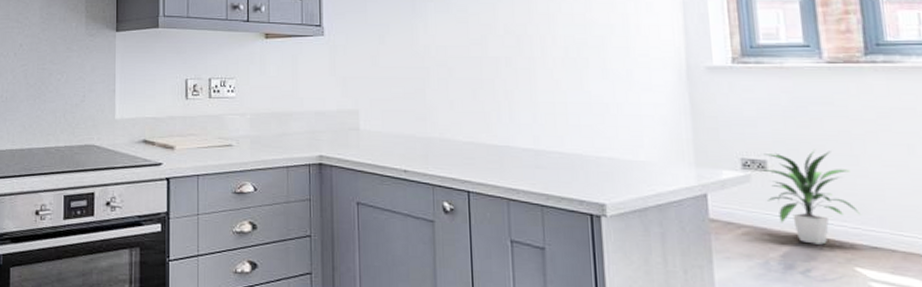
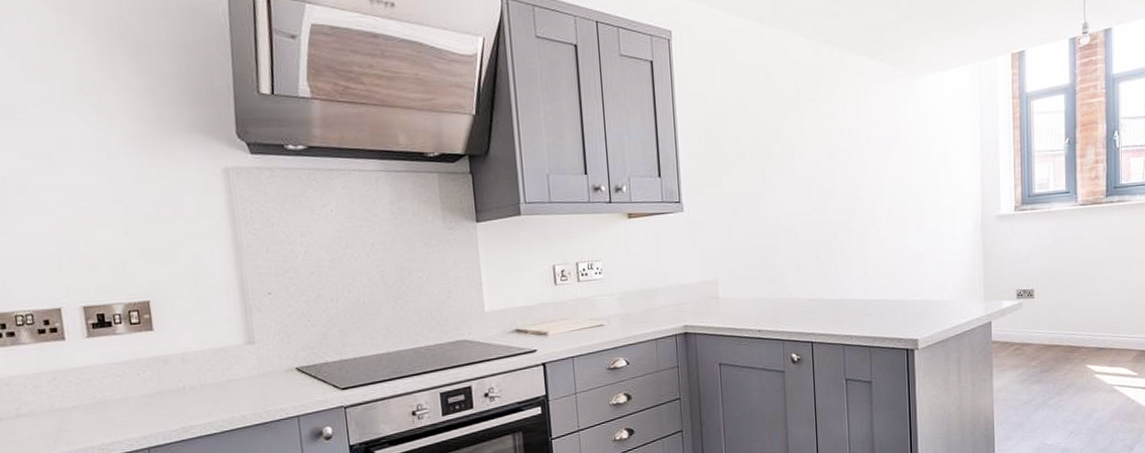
indoor plant: present [763,149,860,245] -> none [1031,276,1093,351]

